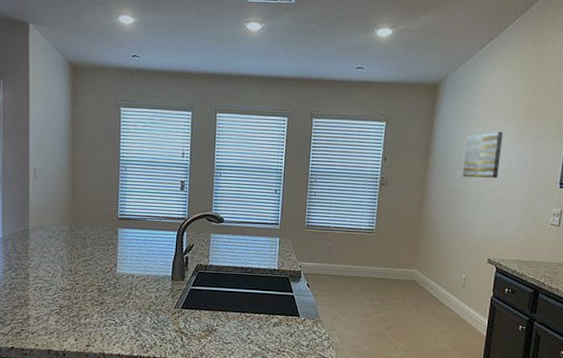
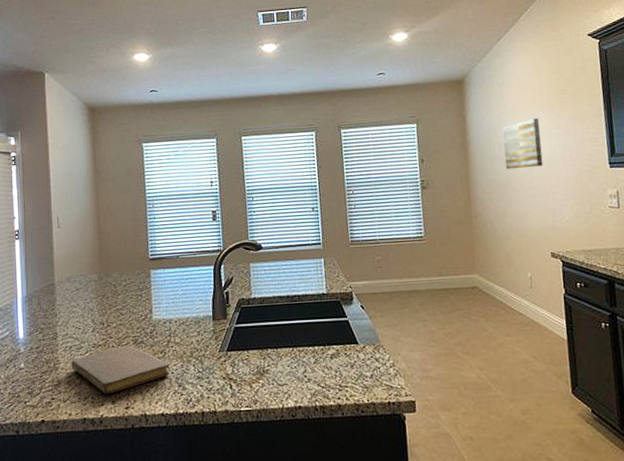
notebook: none [40,292,129,333] -> present [71,345,170,395]

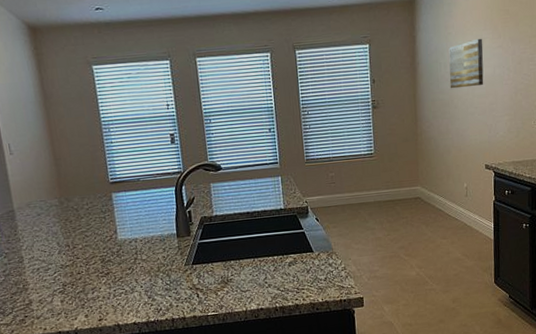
notebook: present [71,345,170,395] -> none [40,264,138,310]

